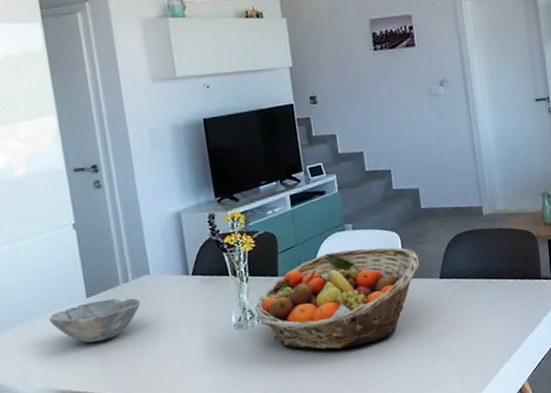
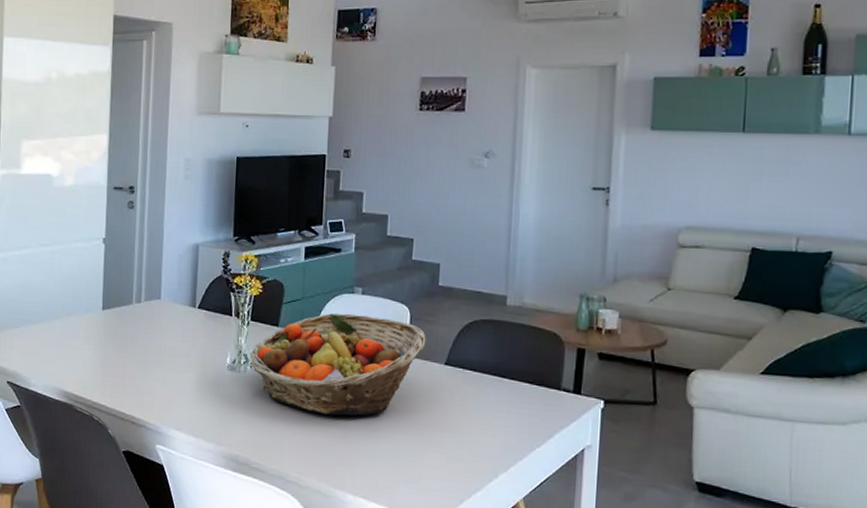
bowl: present [48,298,141,343] -> none [67,314,148,354]

